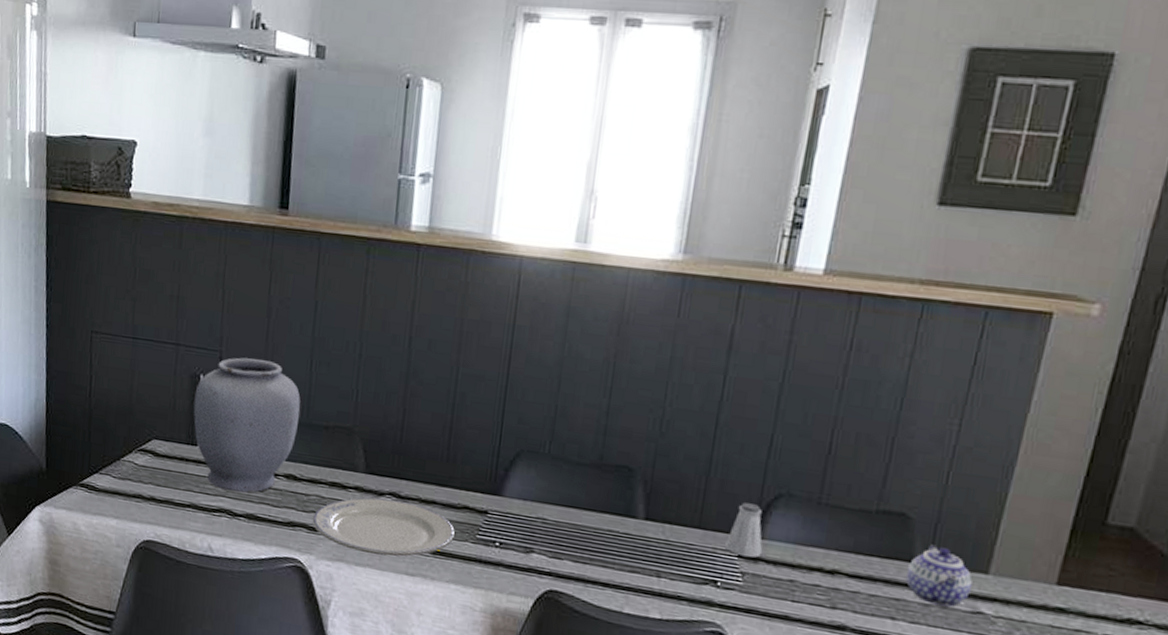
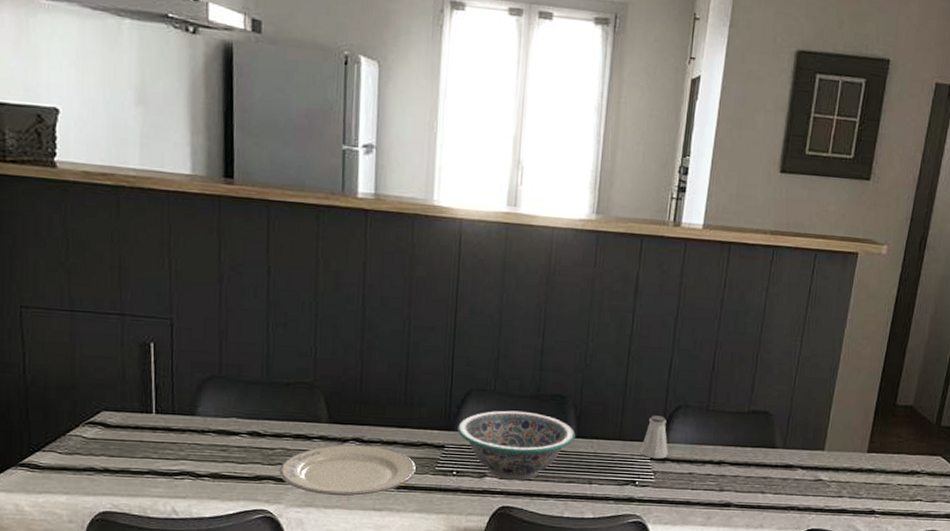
vase: present [193,357,301,493] -> none [145,324,260,454]
decorative bowl: none [503,477,643,563] -> present [458,410,576,481]
teapot: present [906,544,973,607] -> none [771,433,814,478]

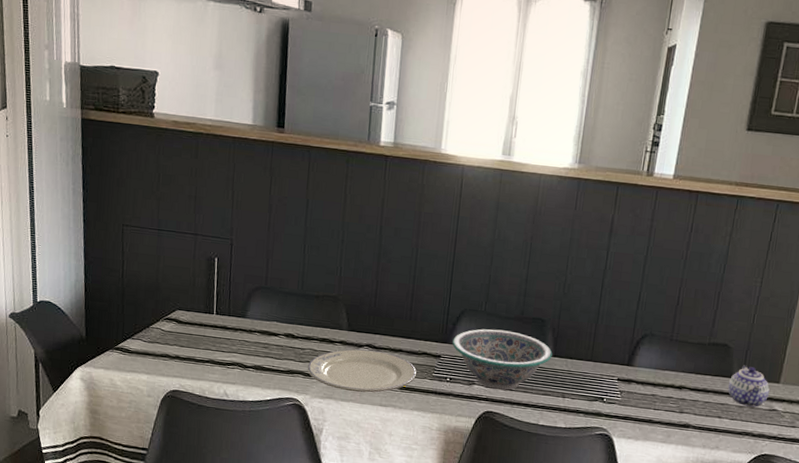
saltshaker: present [639,415,669,458] -> none [608,341,634,380]
teapot: none [771,433,814,478] -> present [728,365,770,407]

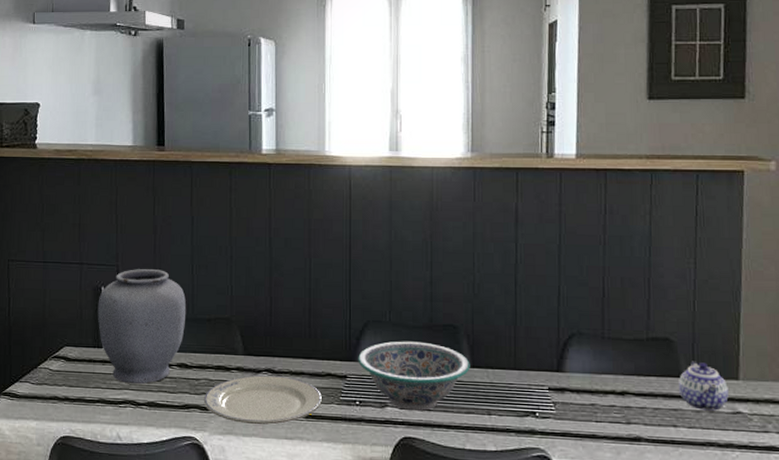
vase: none [210,244,297,349] -> present [97,269,187,384]

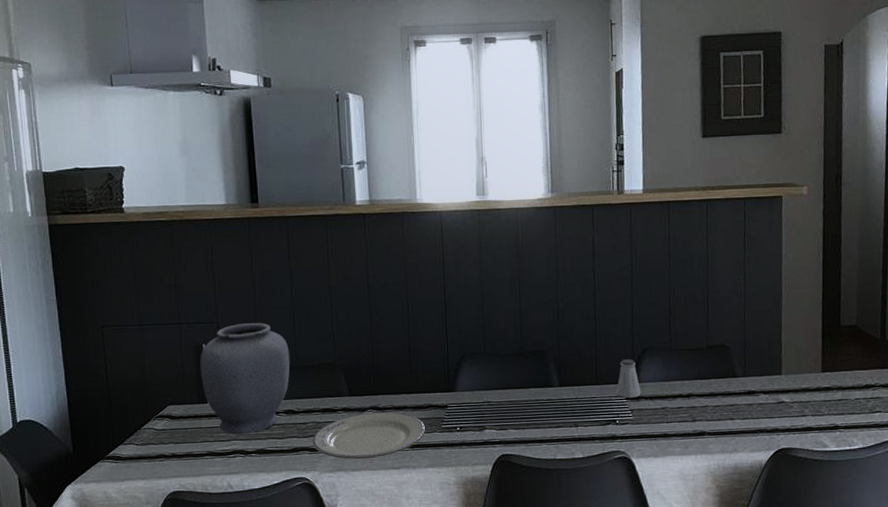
decorative bowl: present [358,341,470,412] -> none [457,368,558,431]
saltshaker: none [536,344,567,388] -> present [615,359,642,398]
teapot: present [679,361,729,411] -> none [734,362,774,403]

